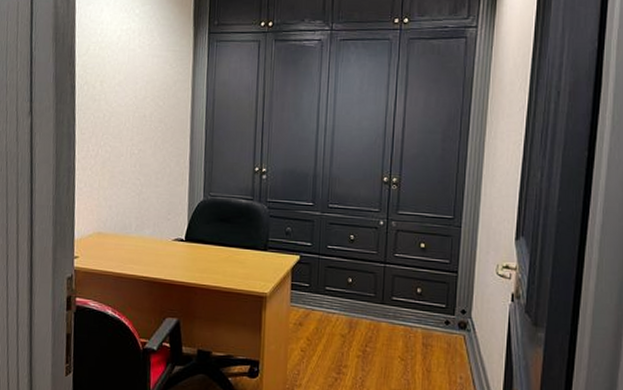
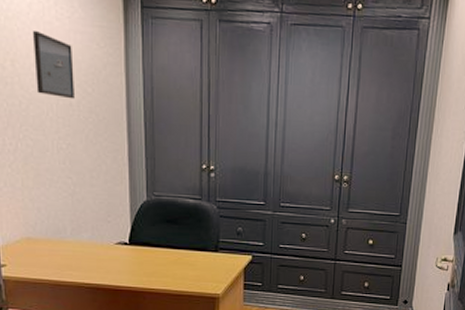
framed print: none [118,57,150,112] -> present [32,31,74,99]

